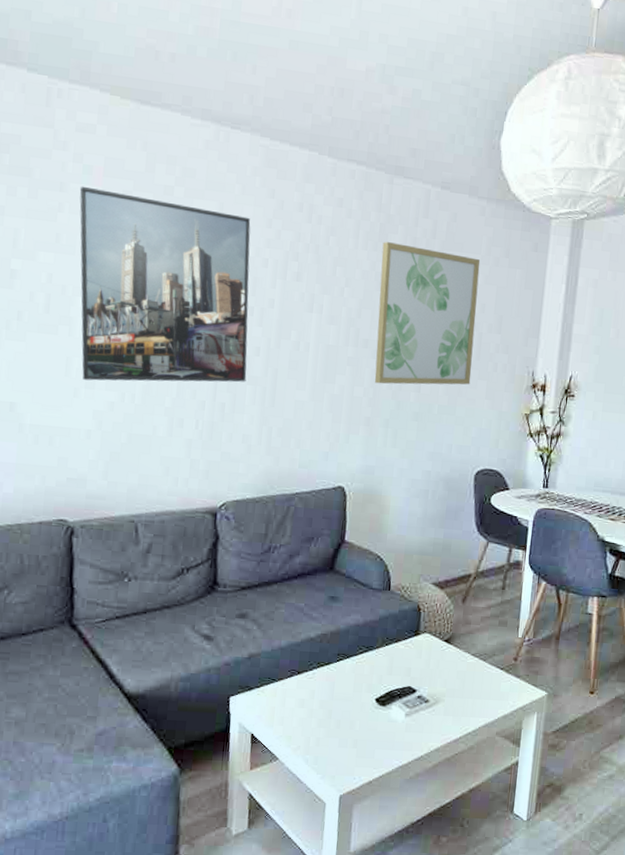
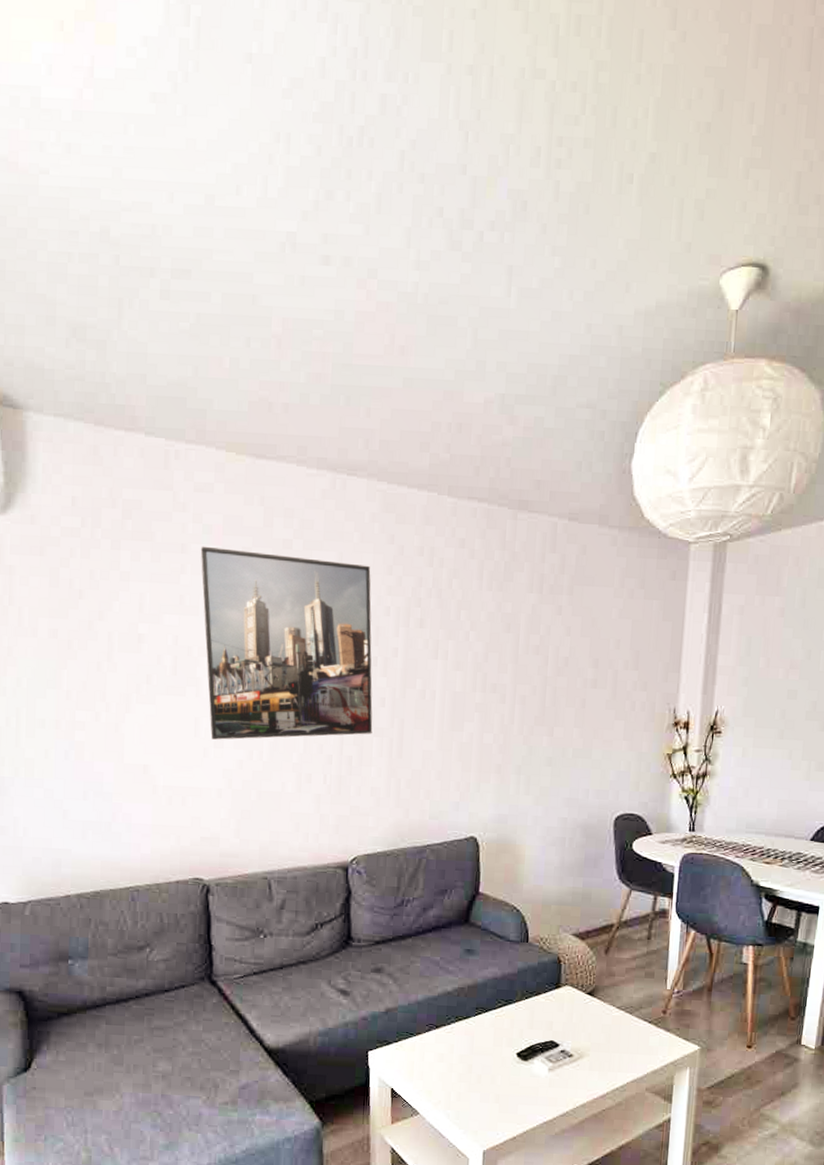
wall art: present [374,242,481,385] -> none [504,581,614,730]

